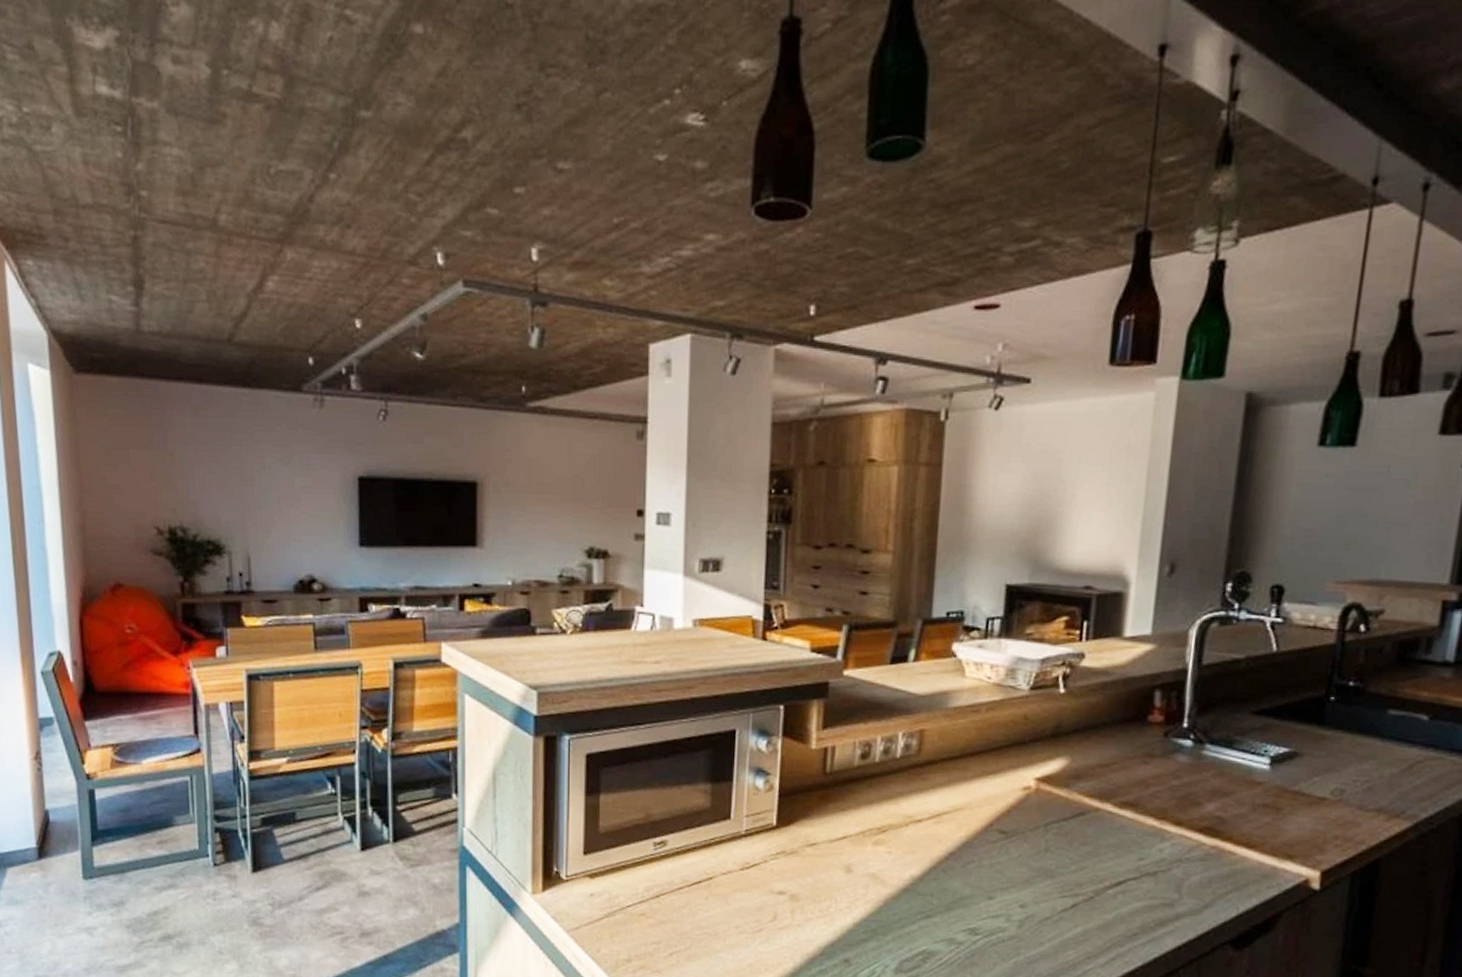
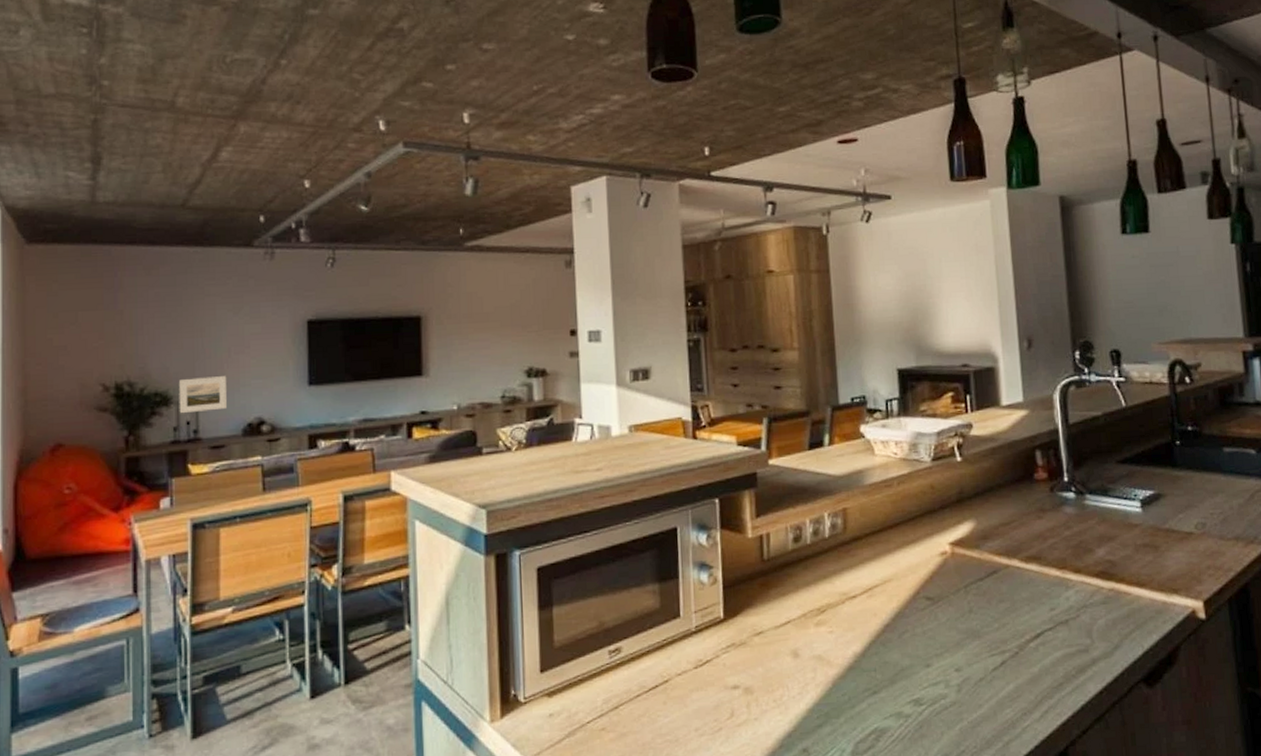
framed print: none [230,528,278,565] -> present [178,376,227,414]

